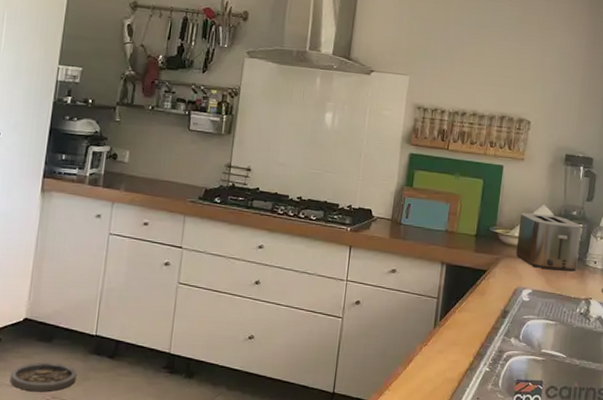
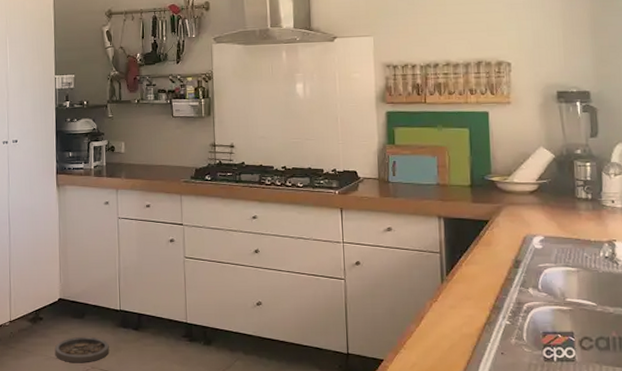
toaster: present [516,213,582,272] -> none [516,156,592,214]

